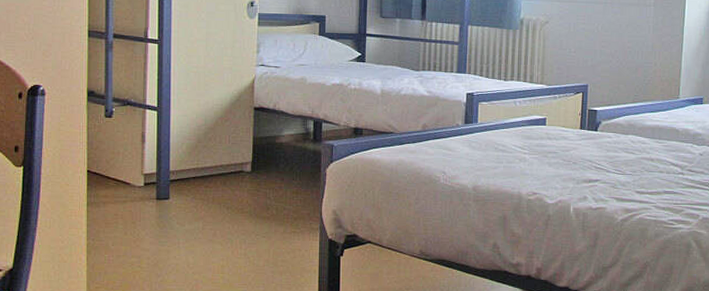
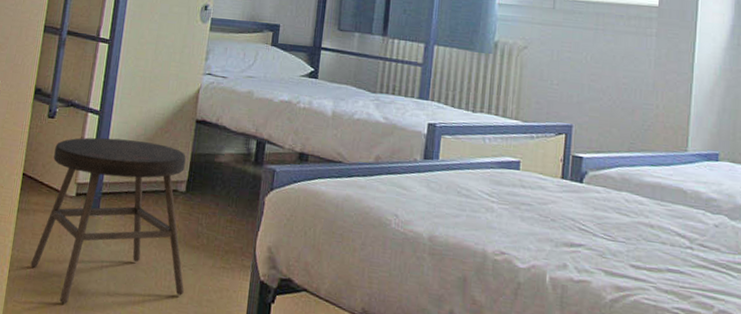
stool: none [108,130,260,280] -> present [30,137,186,304]

